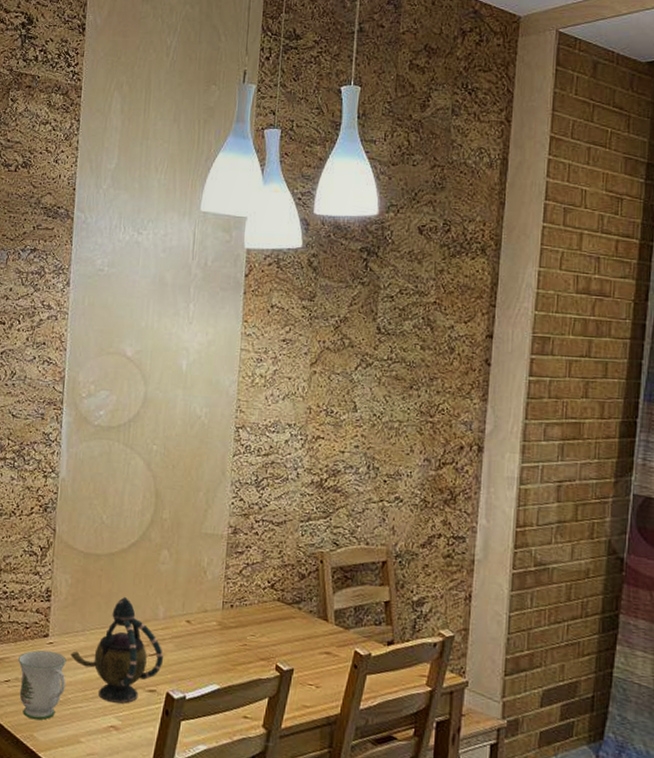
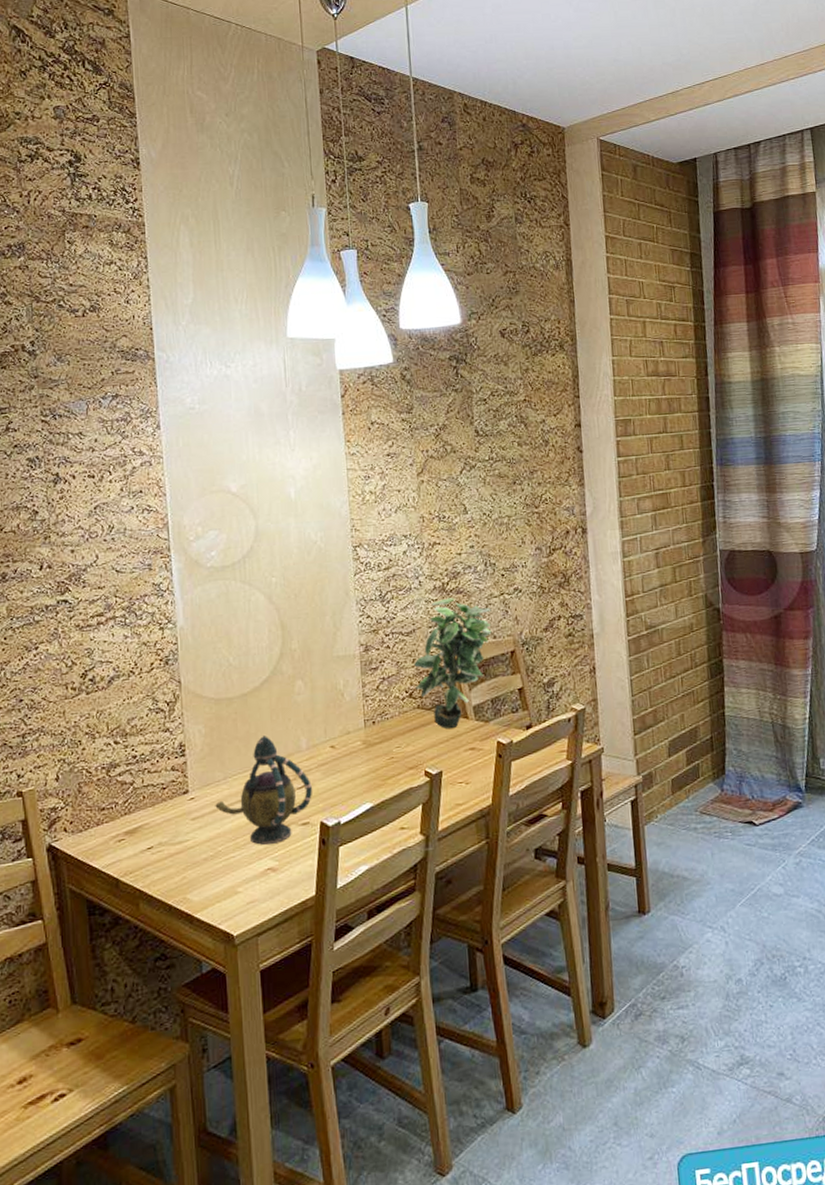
mug: present [18,650,66,720] -> none [159,807,214,882]
potted plant: none [279,495,368,629] -> present [413,597,492,729]

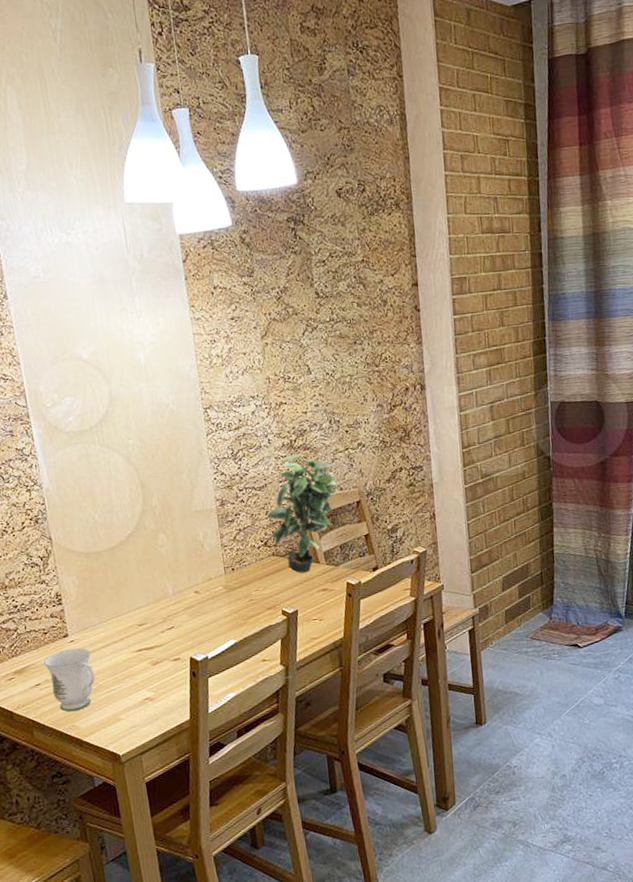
mug: none [159,807,214,882] -> present [44,648,95,712]
teapot: present [215,736,313,846] -> none [93,584,181,679]

